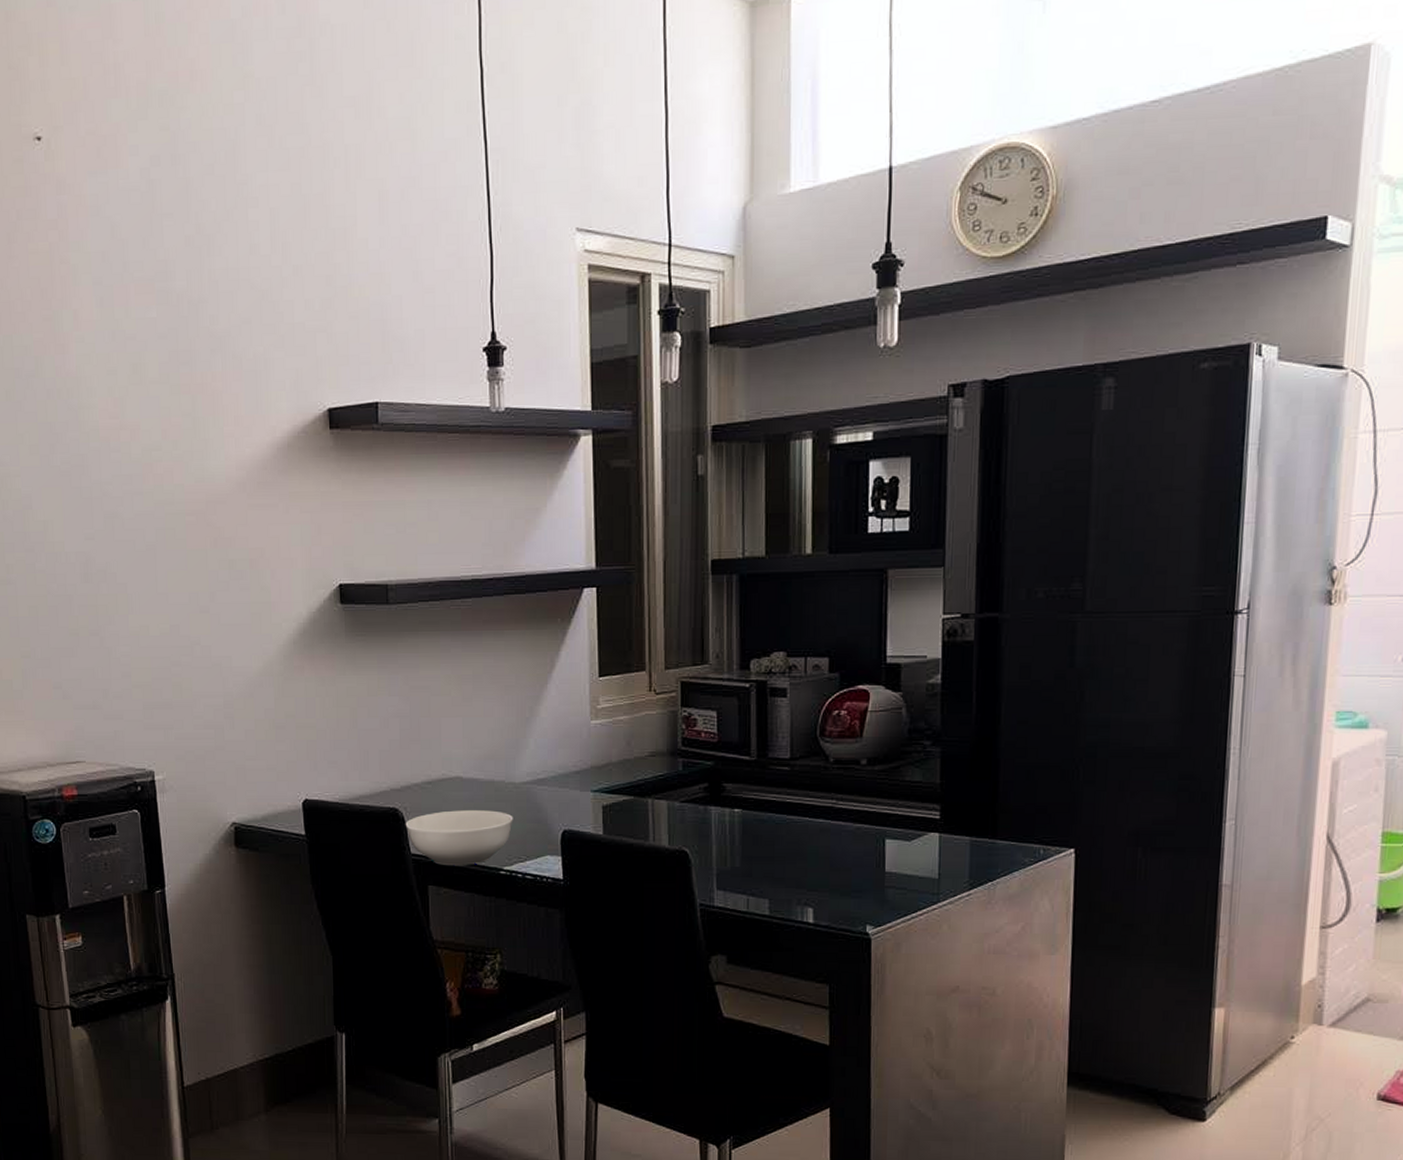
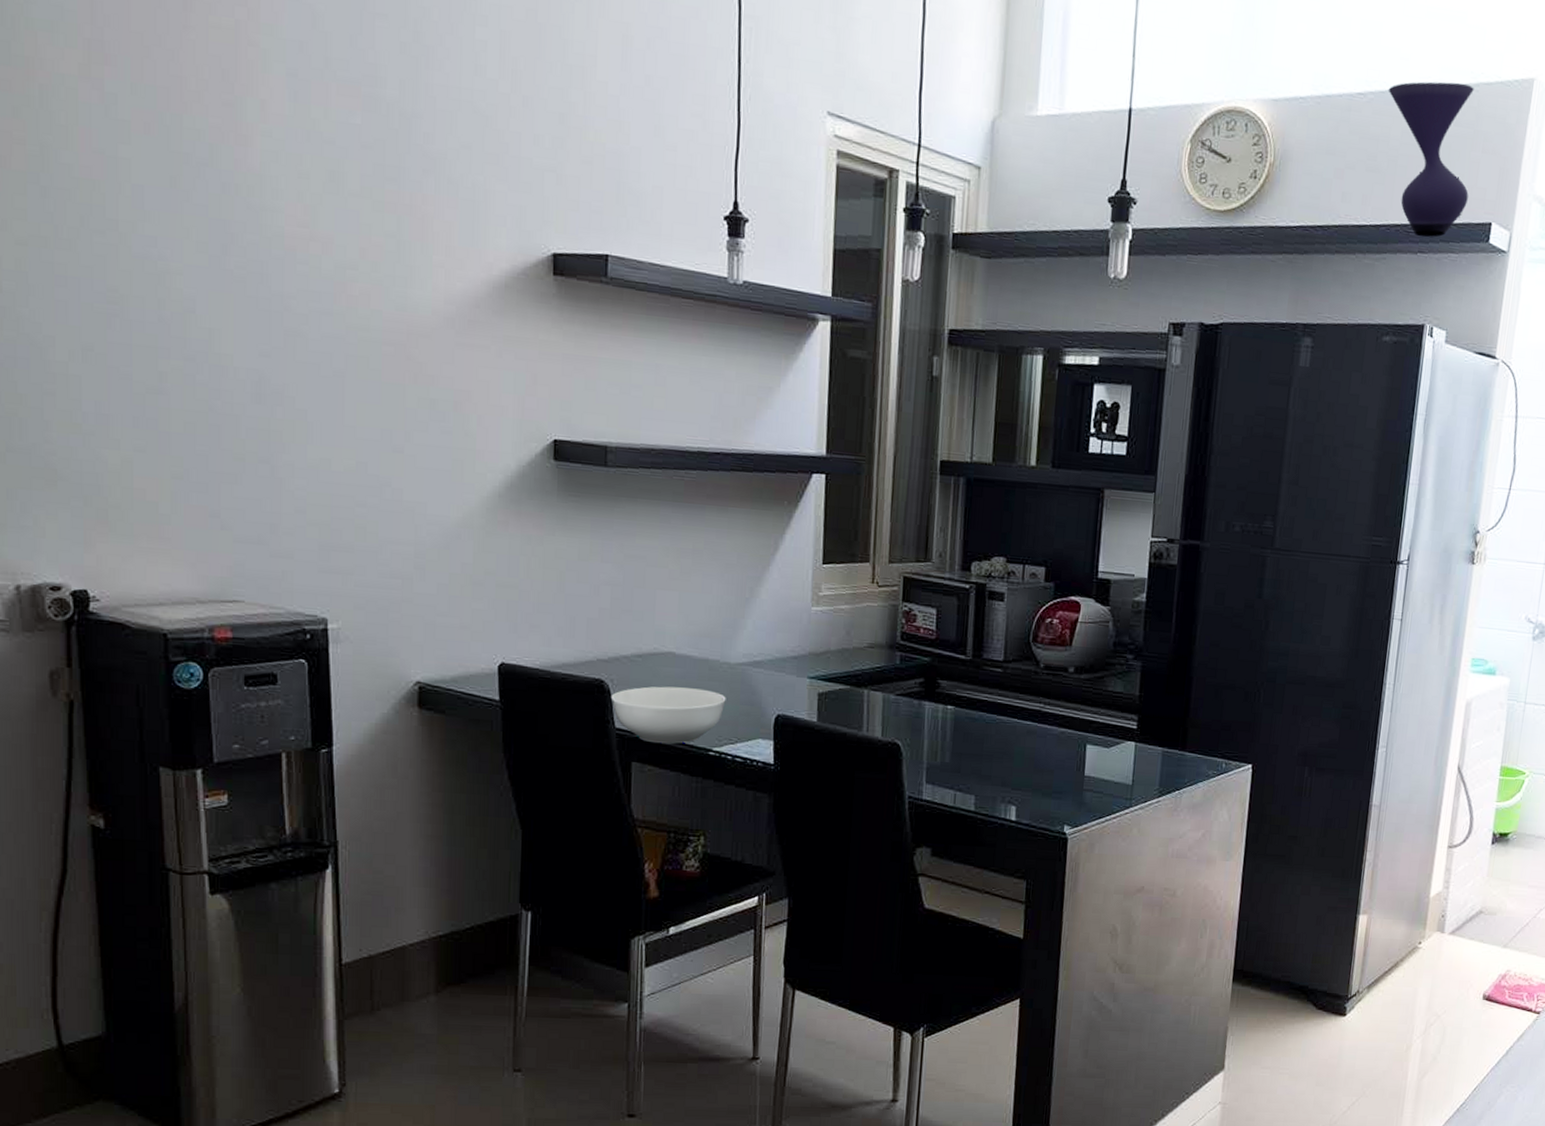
decorative vase: none [1188,65,1296,247] -> present [1388,81,1474,238]

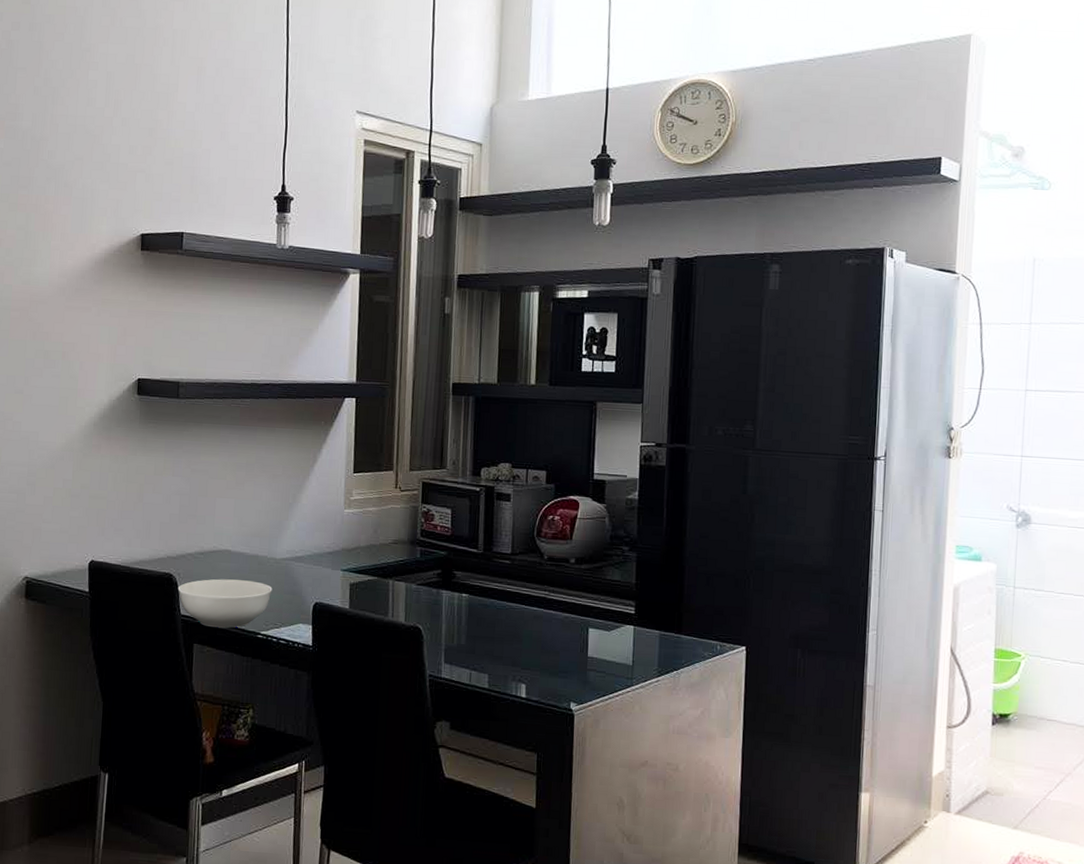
decorative vase: present [1388,81,1474,238] -> none [835,43,917,174]

